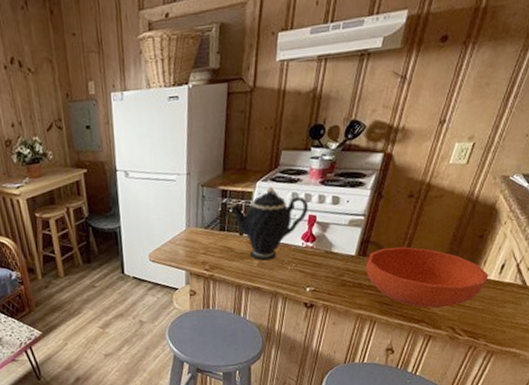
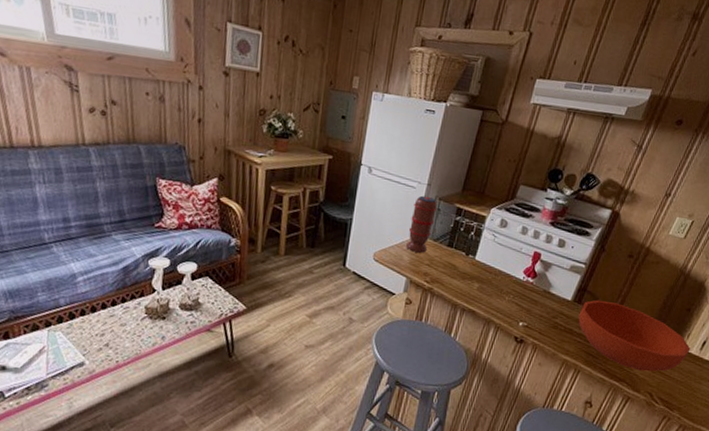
spice grinder: none [177,185,202,245] -> present [406,195,438,253]
teapot: present [228,186,308,261] -> none [460,215,536,287]

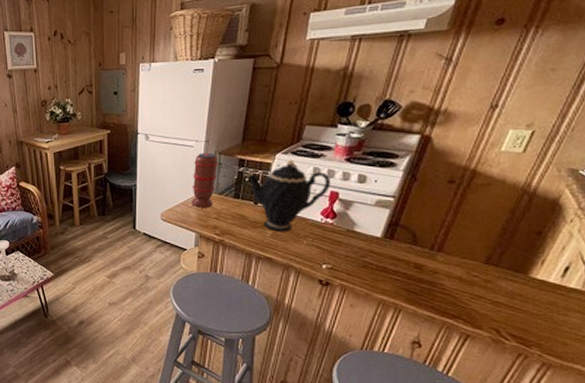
teapot: none [460,215,536,287] -> present [244,159,330,232]
bowl: present [578,300,691,372] -> none [392,233,547,306]

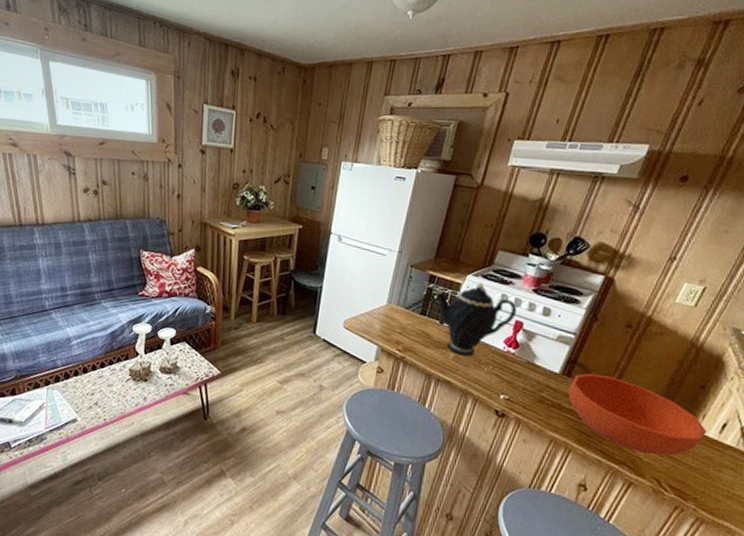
spice grinder: present [192,152,219,208] -> none [377,263,410,321]
bowl: none [392,233,547,306] -> present [568,373,707,456]

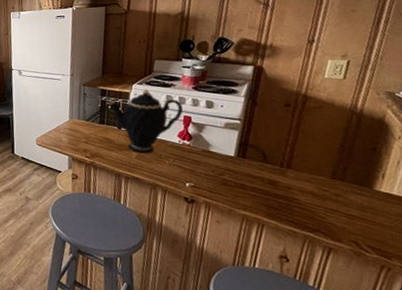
bowl: present [568,373,707,456] -> none [246,152,391,219]

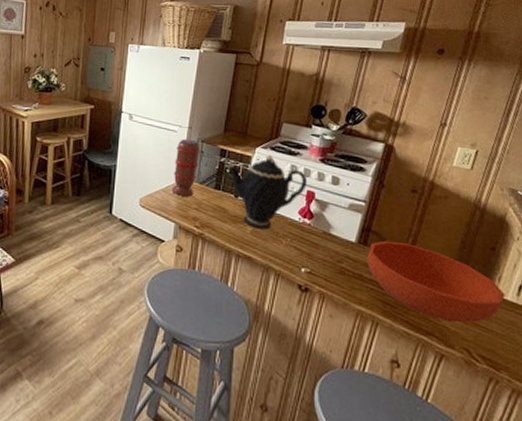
spice grinder: none [62,84,84,133] -> present [172,138,201,197]
bowl: none [246,152,391,219] -> present [366,240,505,323]

